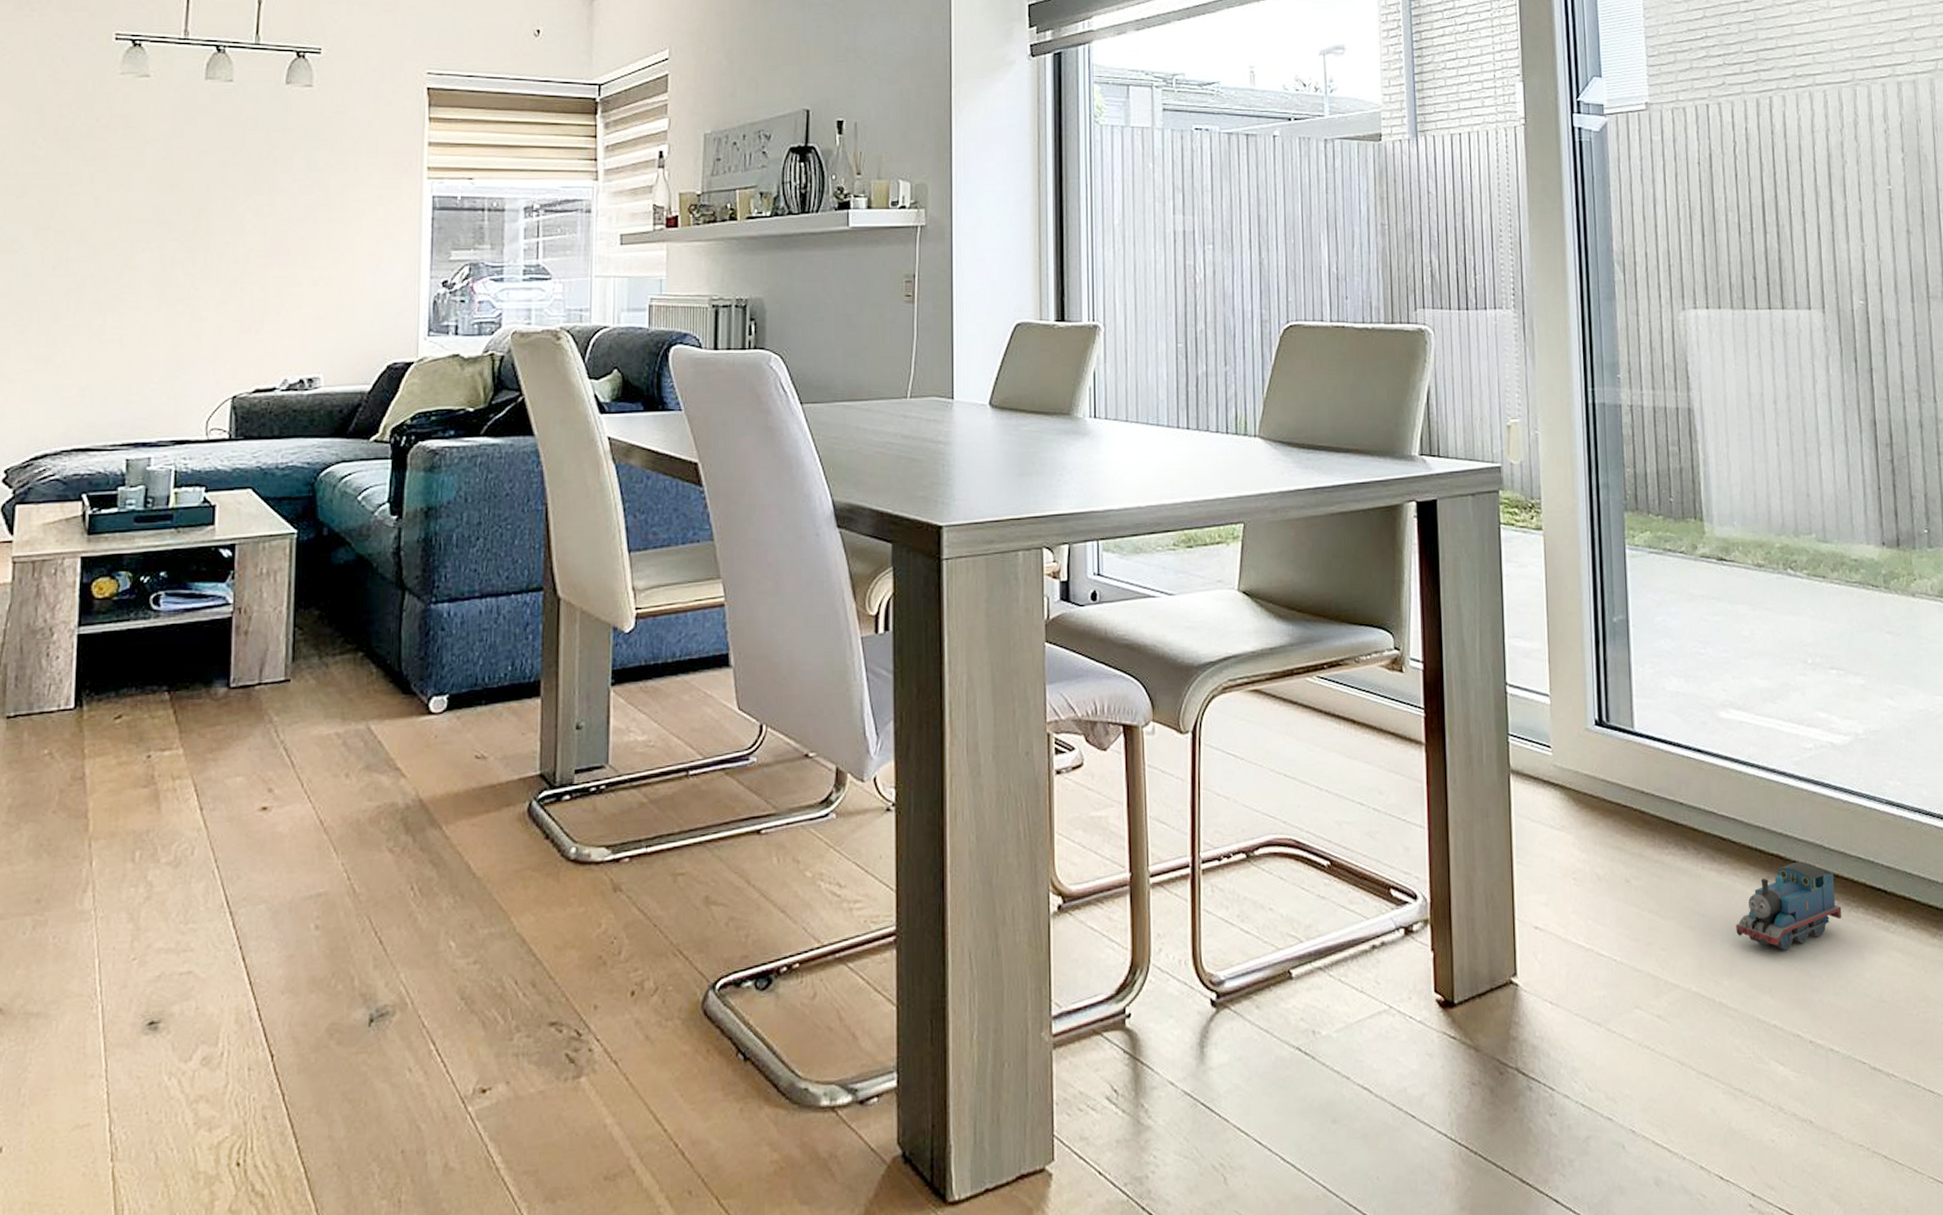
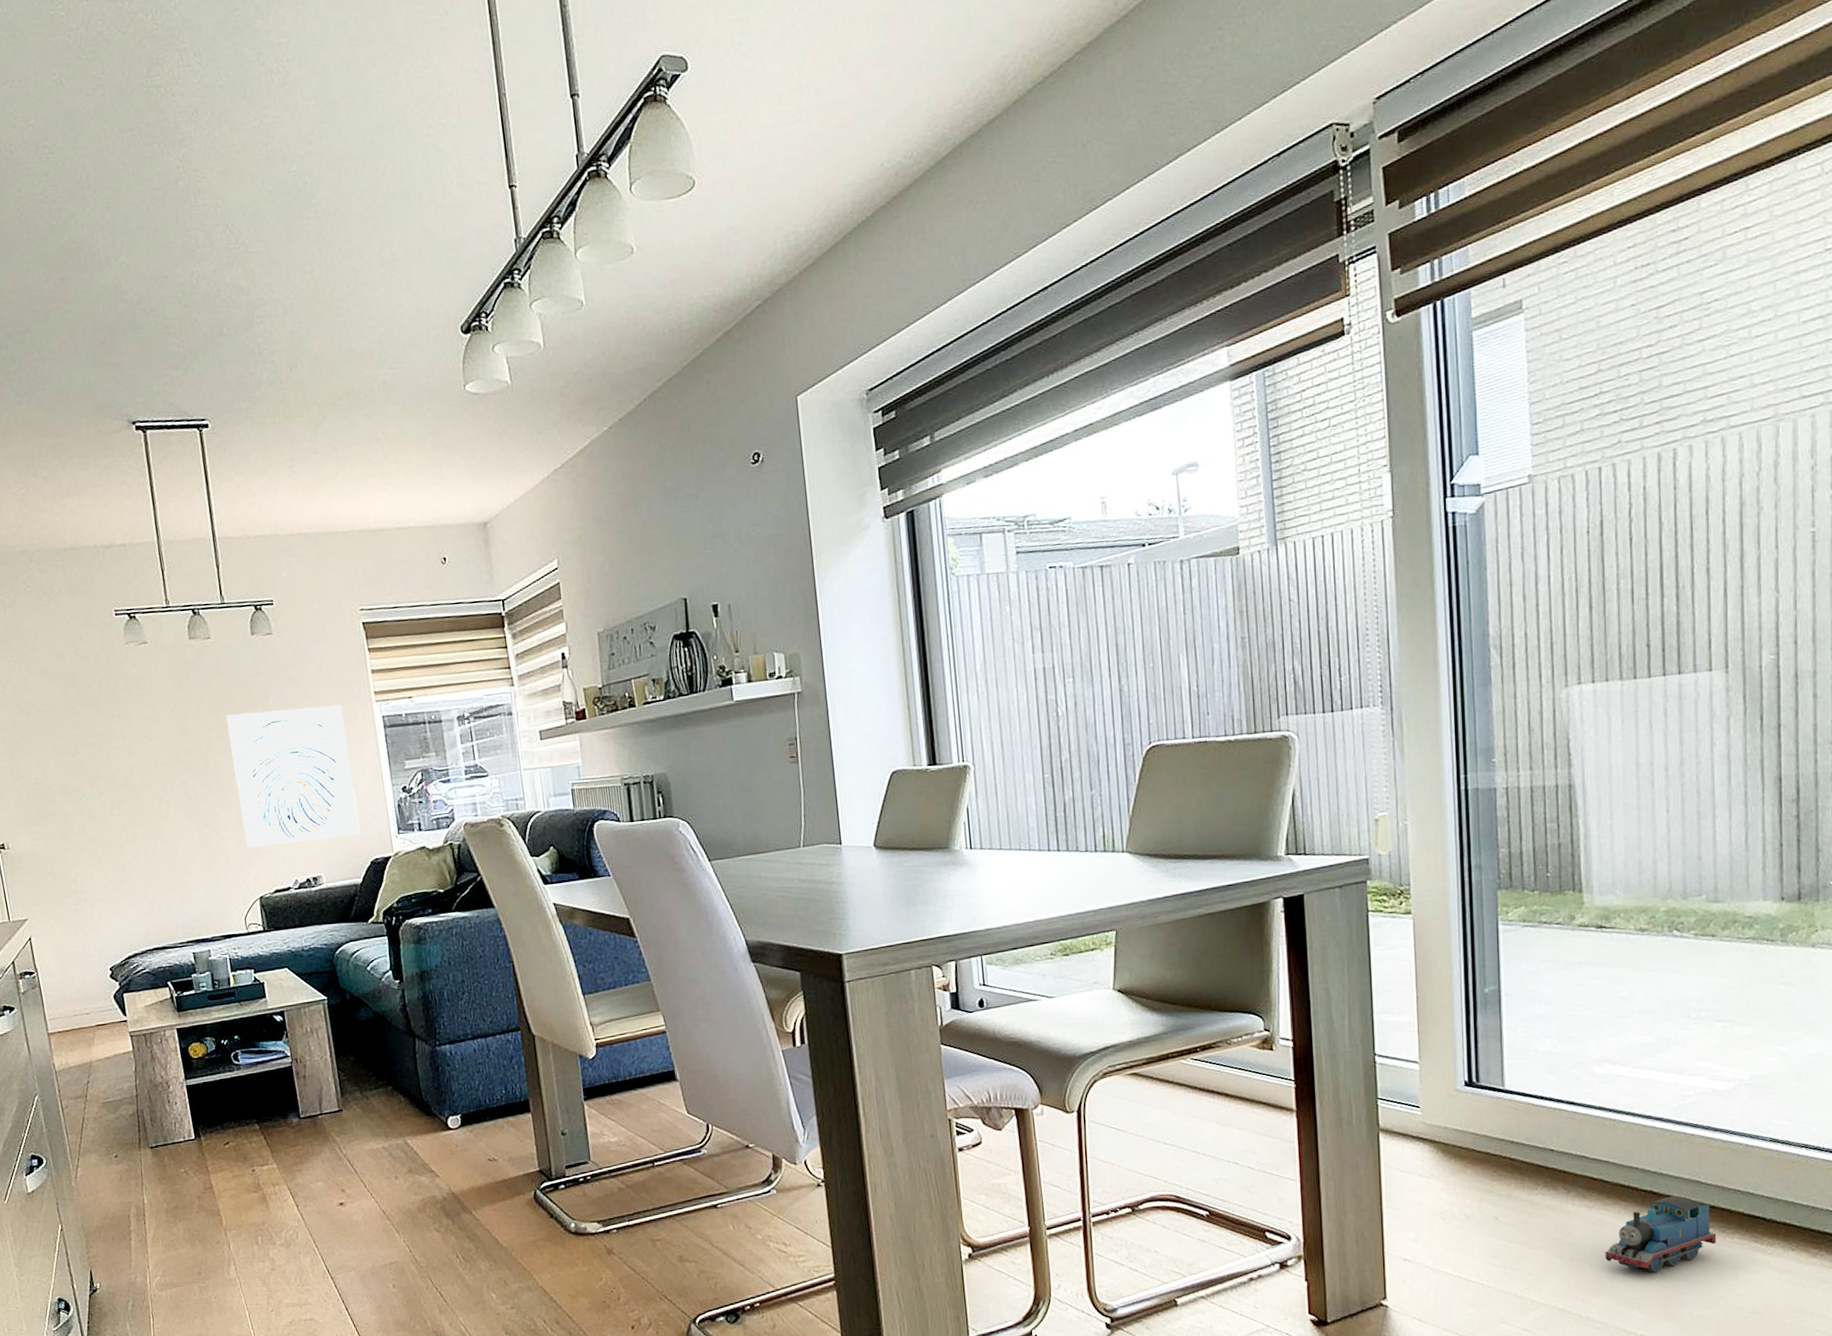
wall art: none [228,172,384,334] -> present [226,704,361,848]

